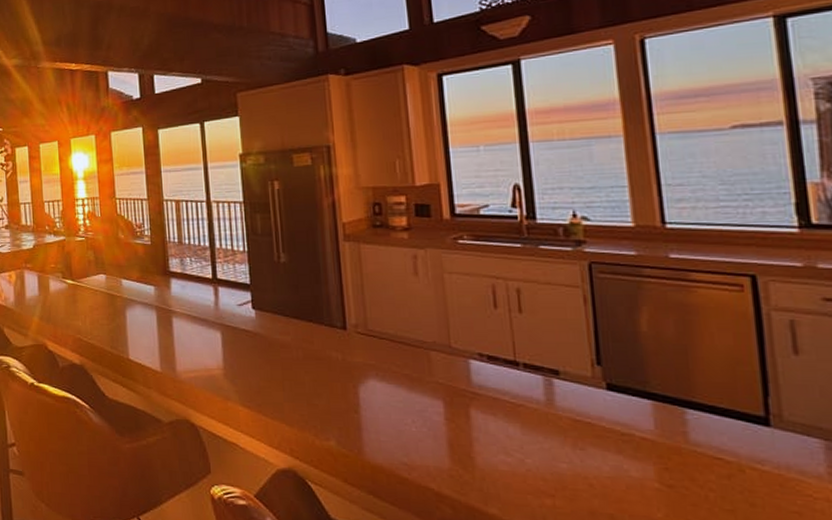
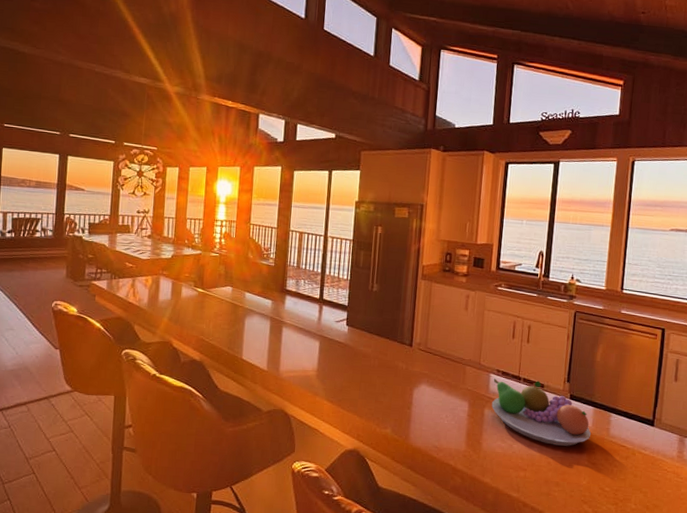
fruit bowl: none [475,365,657,460] -> present [491,378,592,446]

